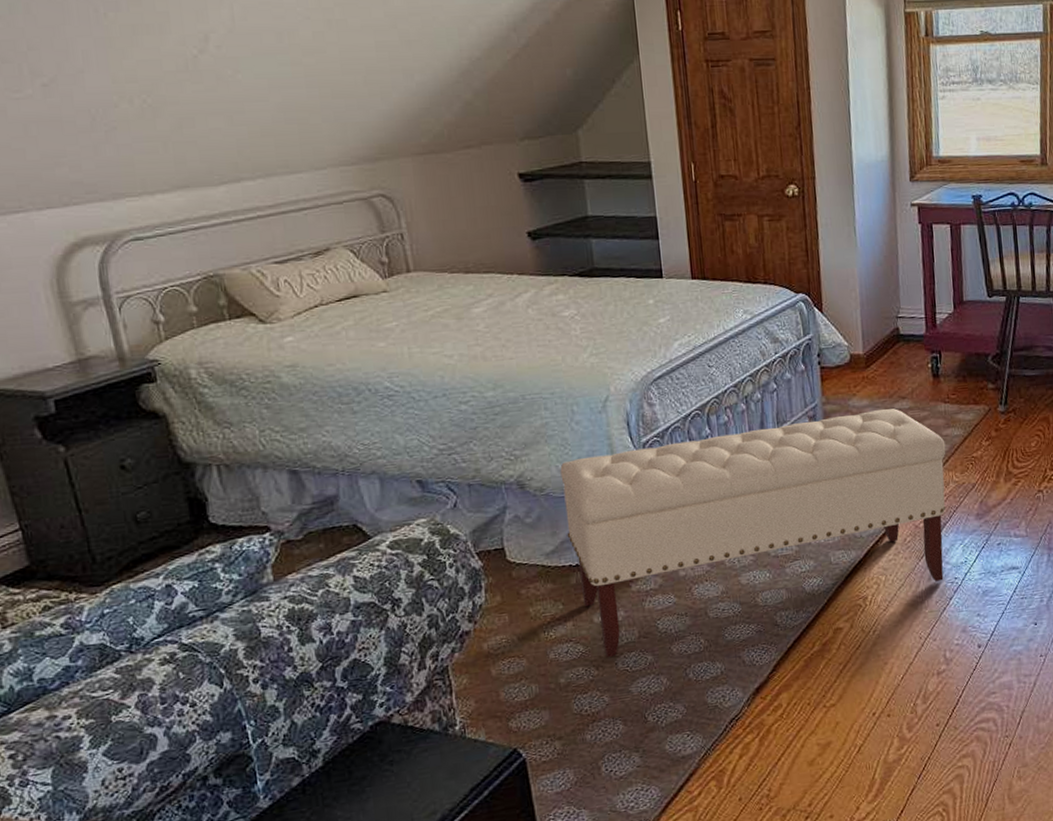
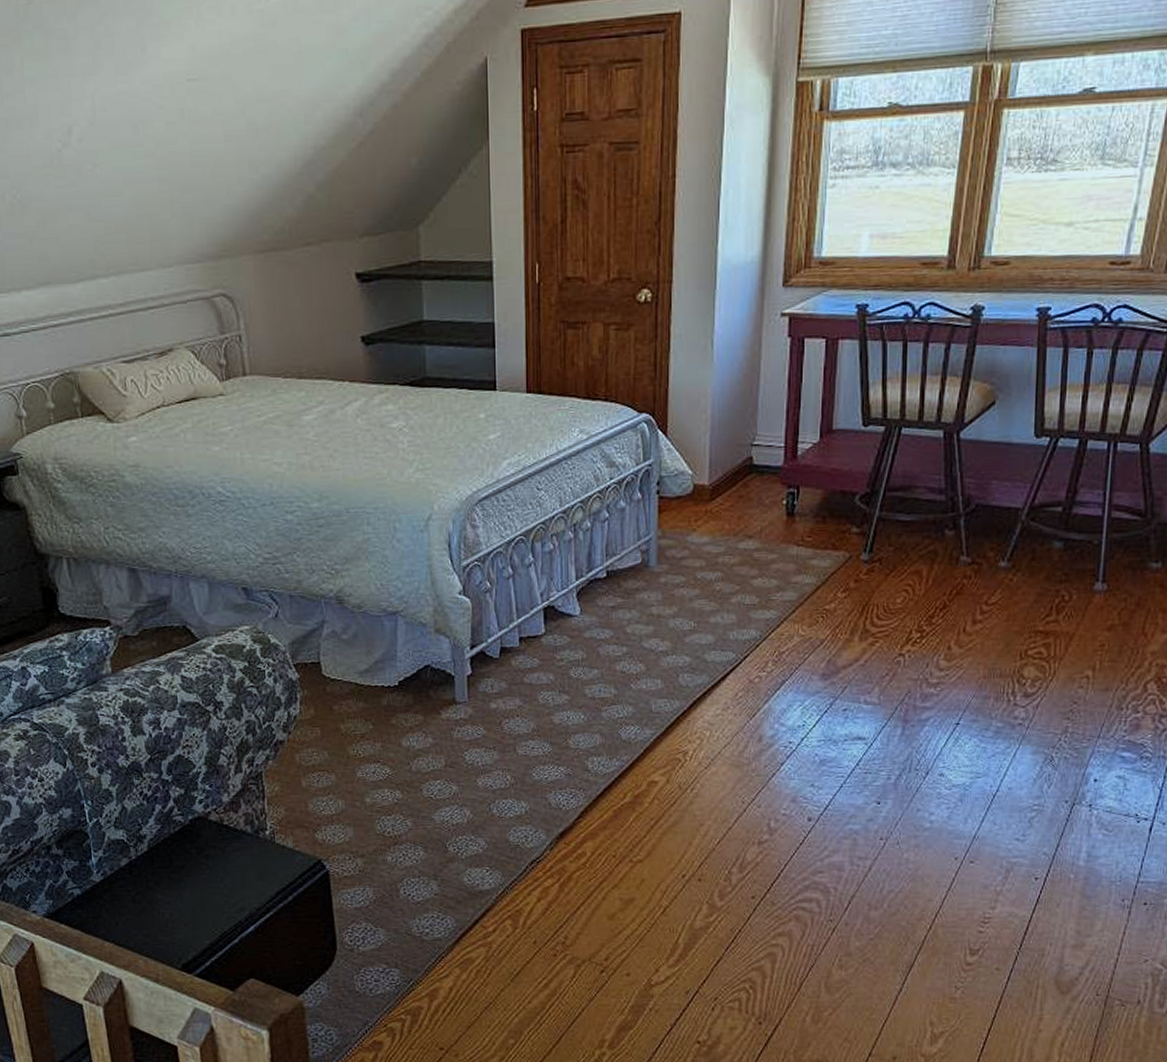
bench: present [560,408,946,658] -> none [379,548,794,783]

